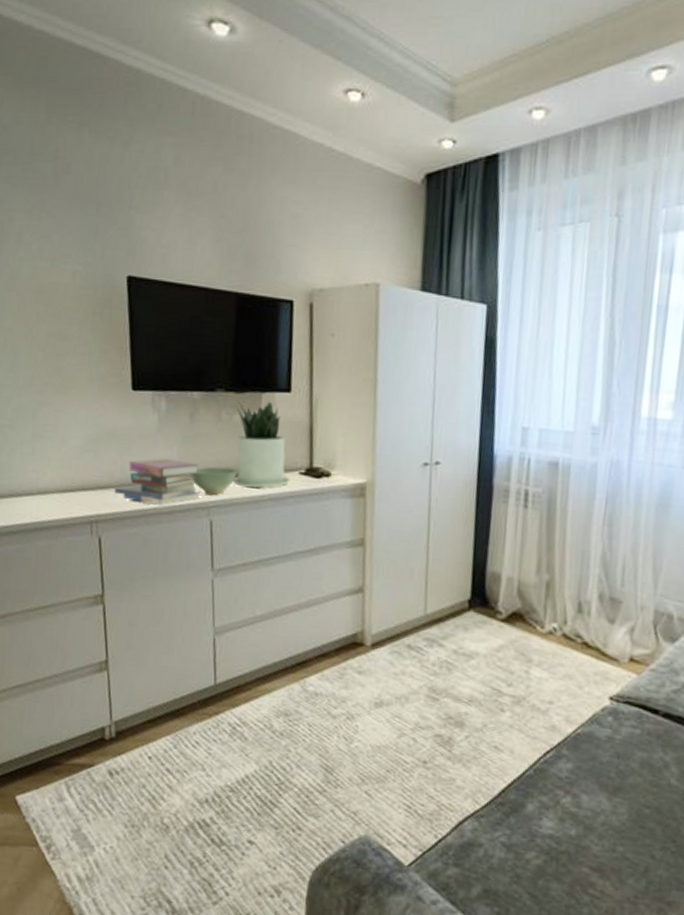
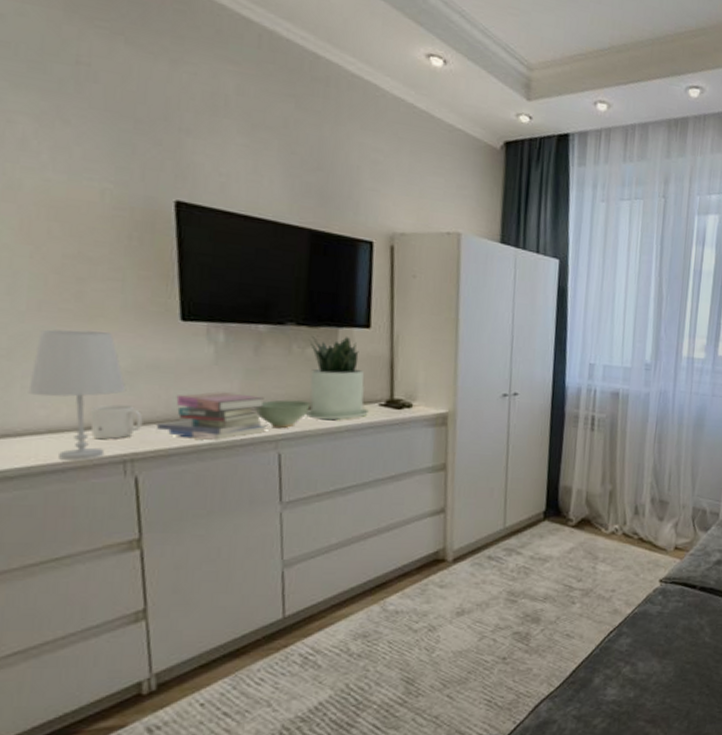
table lamp: none [25,401,93,521] -> present [28,329,127,462]
mug: none [66,469,105,502] -> present [89,404,143,440]

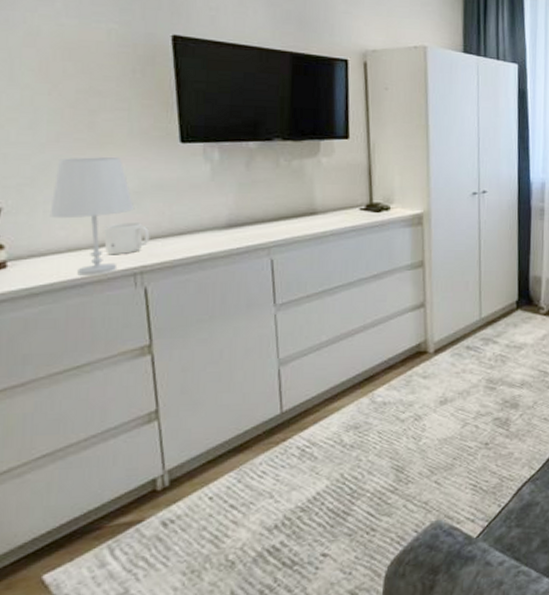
books: present [156,392,265,442] -> none [161,205,258,251]
bowl: present [255,400,311,429] -> none [248,209,298,237]
planter: present [305,335,370,421] -> none [293,148,352,226]

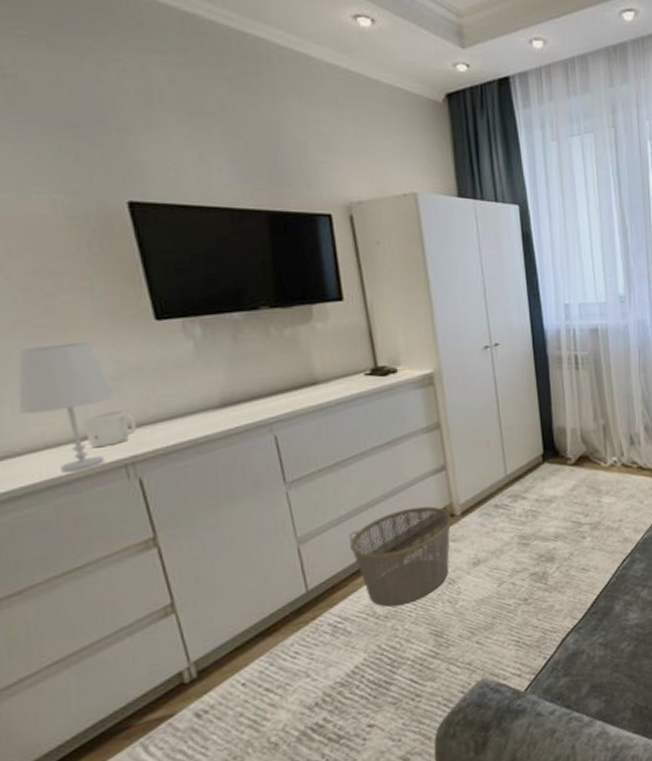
basket: none [327,340,425,436] -> present [349,506,452,607]

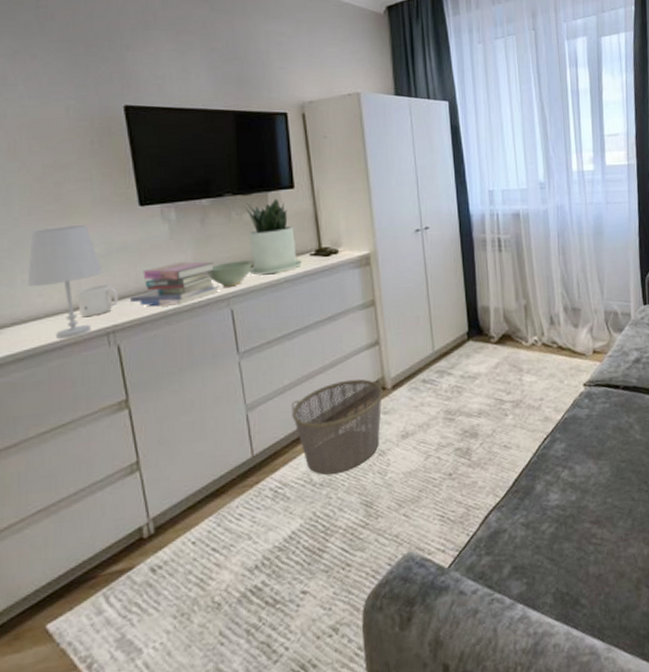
books: none [150,383,257,434] -> present [129,261,218,306]
bowl: none [243,381,298,413] -> present [207,260,253,288]
planter: none [283,312,357,398] -> present [243,199,303,276]

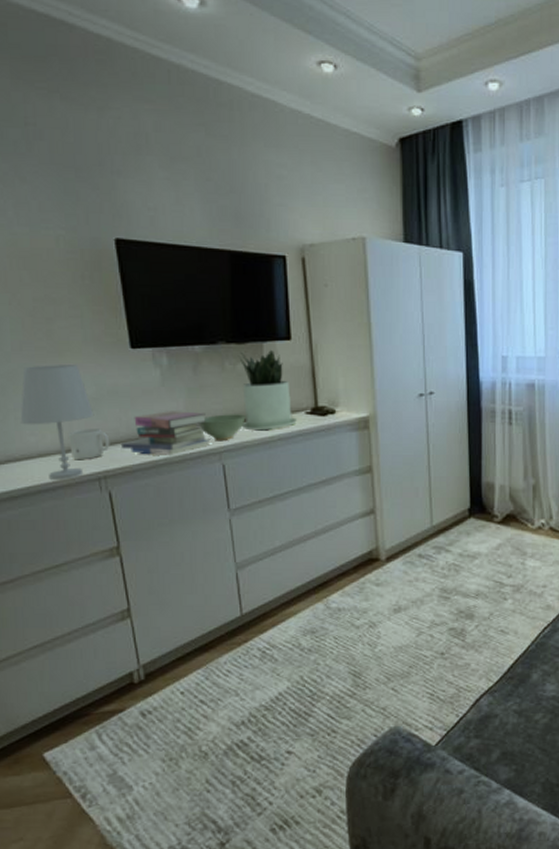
basket: present [292,378,383,475] -> none [282,547,377,641]

